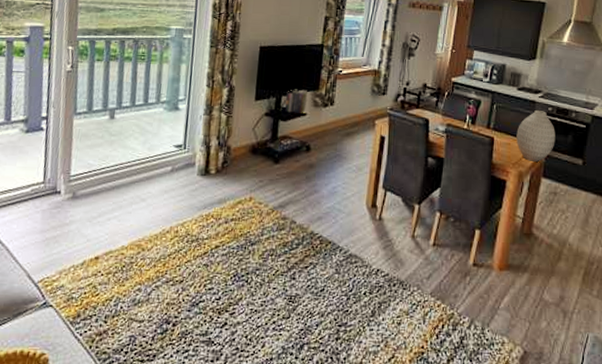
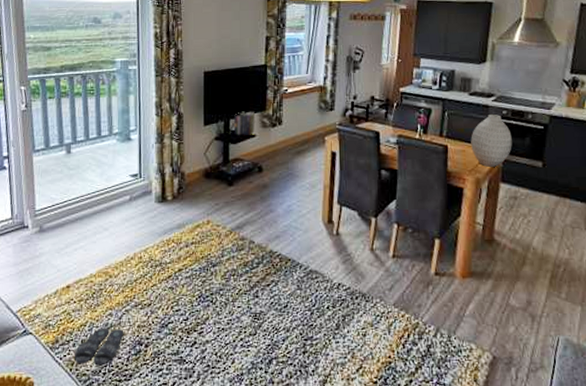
slippers: none [96,303,152,344] -> present [75,328,124,366]

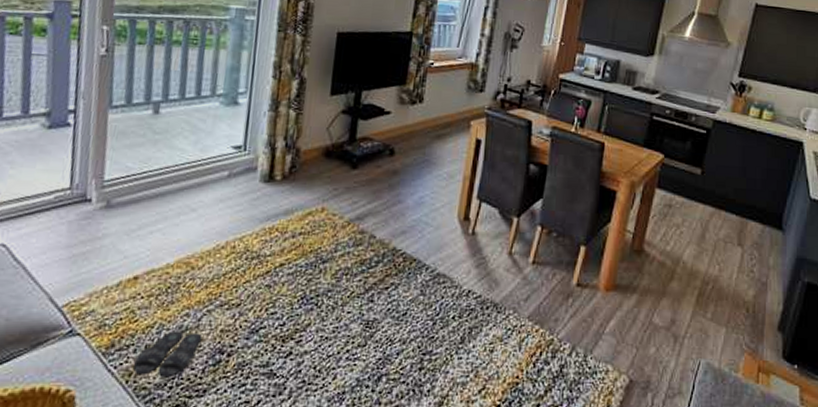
books: present [234,111,255,135] -> none [366,83,392,112]
vase: present [471,113,513,167] -> none [629,112,673,170]

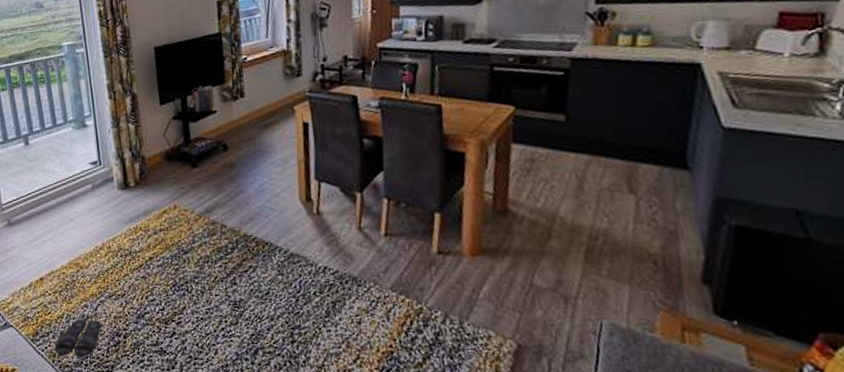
books: none [366,83,392,112] -> present [191,85,215,113]

